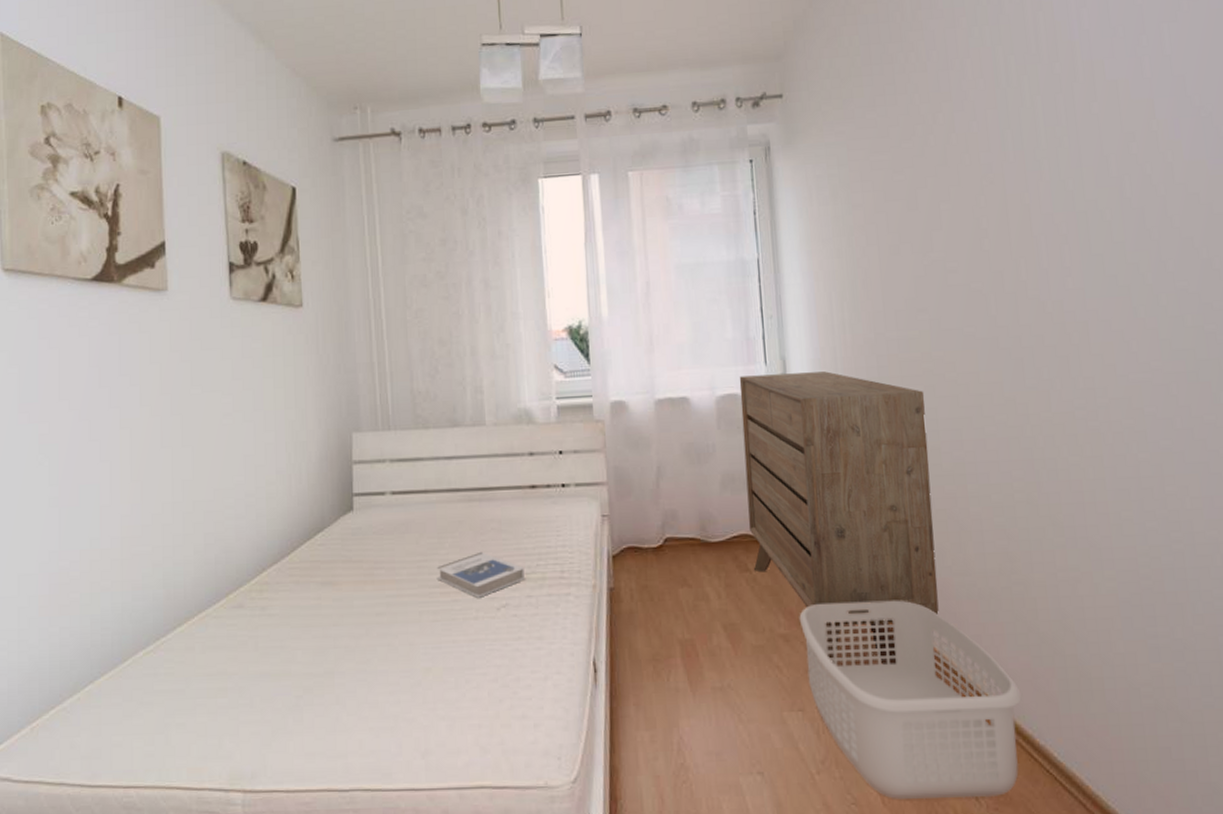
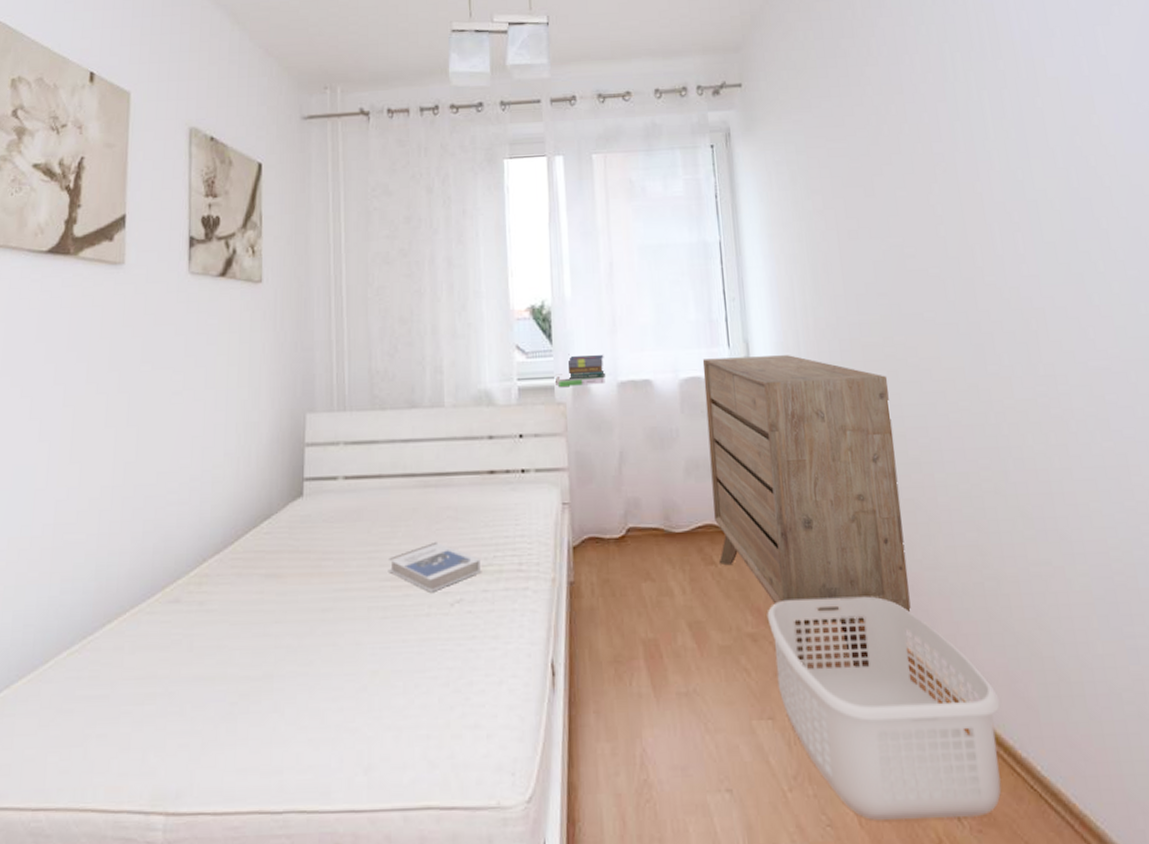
books: none [593,372,644,406] -> present [555,354,606,388]

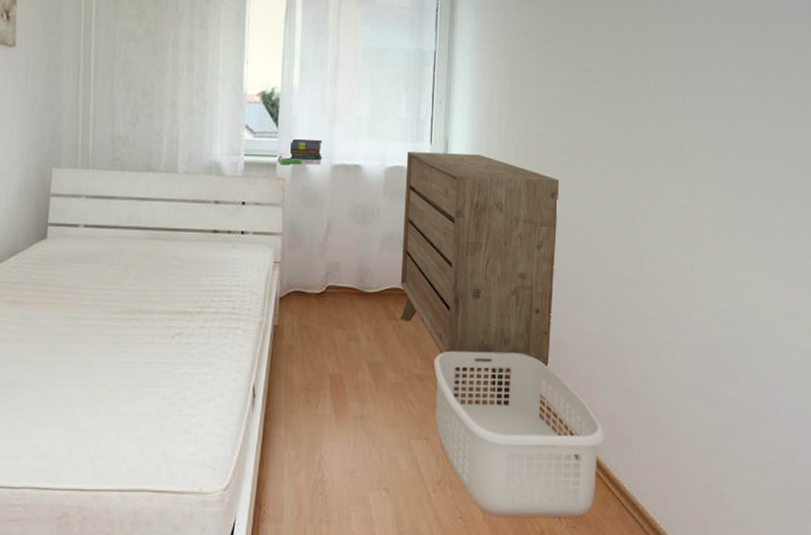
hardback book: present [387,541,481,592] -> none [119,285,200,325]

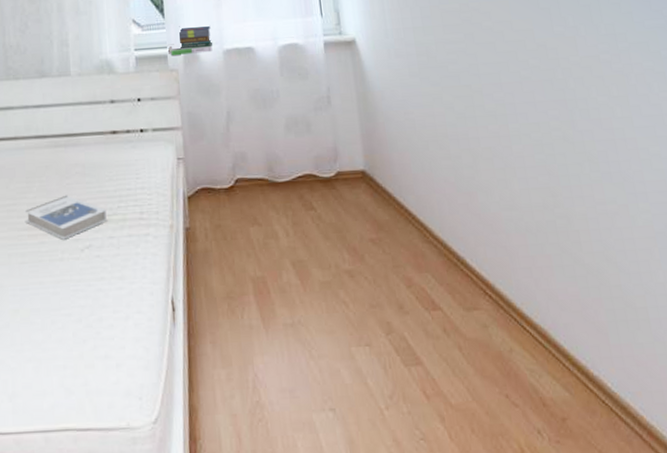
hardback book: none [119,285,200,325] -> present [24,194,107,240]
dresser: present [401,152,560,405] -> none [298,22,491,299]
clothes hamper: present [433,351,605,517] -> none [362,235,576,434]

